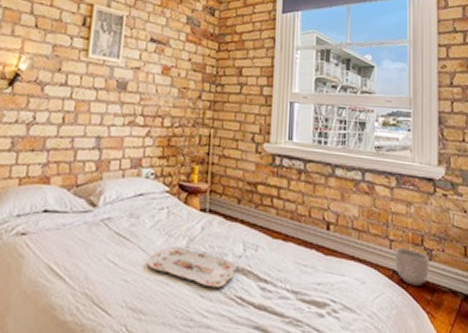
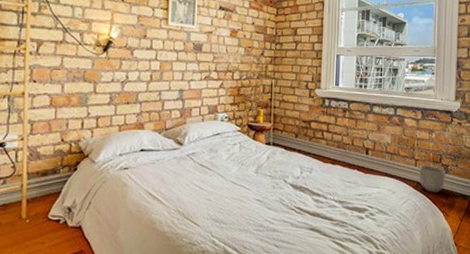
serving tray: present [147,245,236,288] -> none [225,172,295,202]

